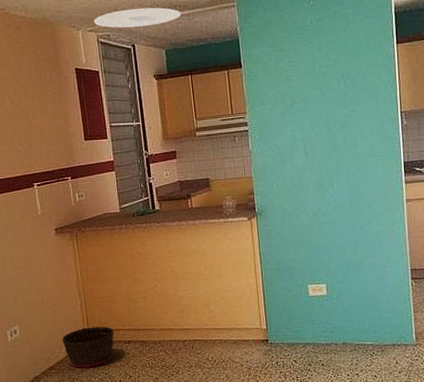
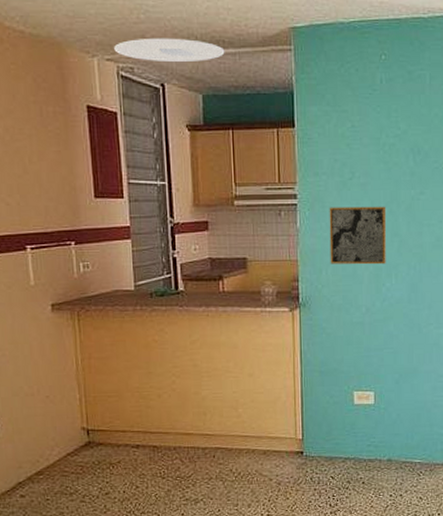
basket: present [62,326,114,369] -> none [55,426,119,475]
wall art: none [275,125,328,178] -> present [329,206,387,265]

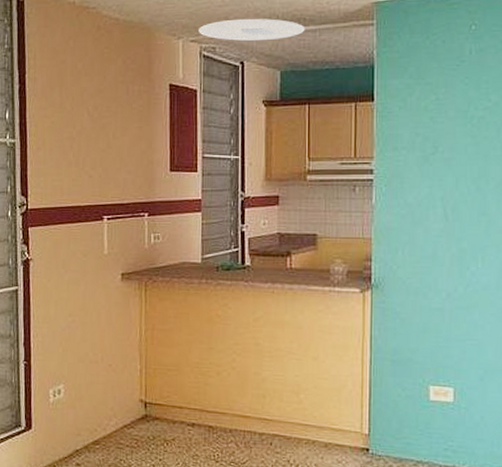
wall art: present [329,206,387,265] -> none [407,183,473,246]

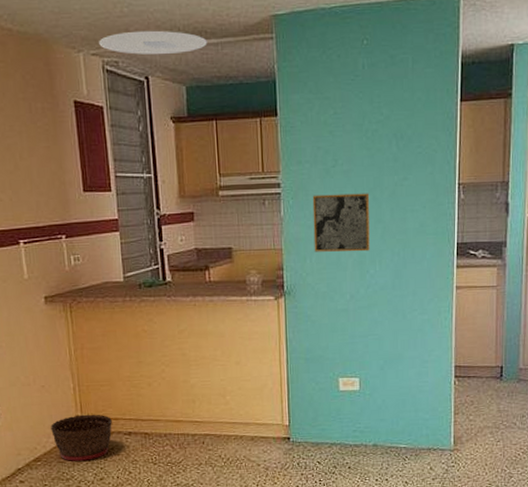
basket: none [113,399,176,450] -> present [51,414,112,461]
wall art: none [407,183,473,246] -> present [312,193,370,252]

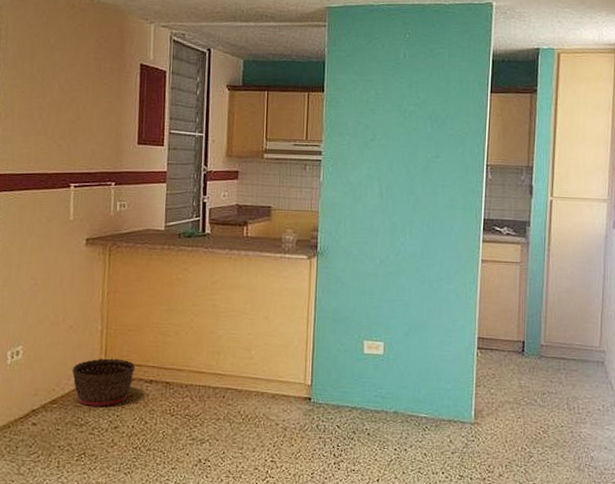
ceiling light: present [99,30,207,55] -> none [170,10,267,32]
wall art: present [312,193,370,252] -> none [349,164,404,220]

